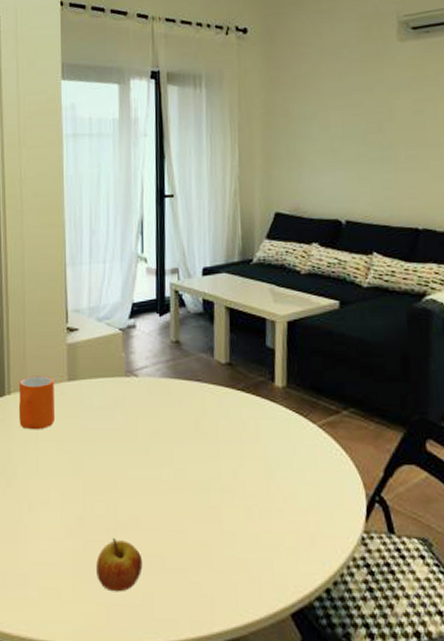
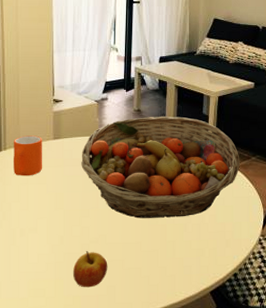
fruit basket: none [103,350,326,497] -> present [81,116,240,219]

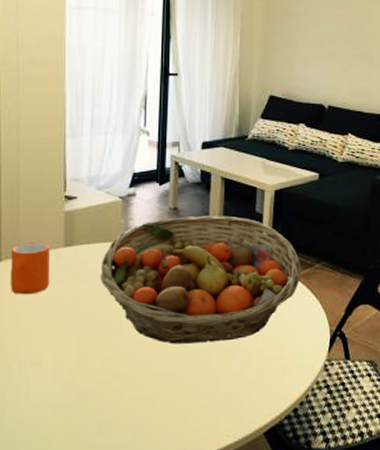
apple: present [73,251,108,288] -> none [89,388,134,436]

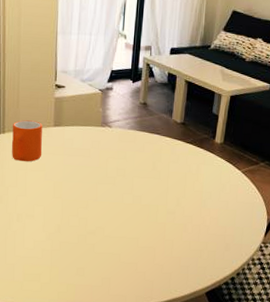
fruit basket: present [100,216,301,344] -> none [81,111,248,217]

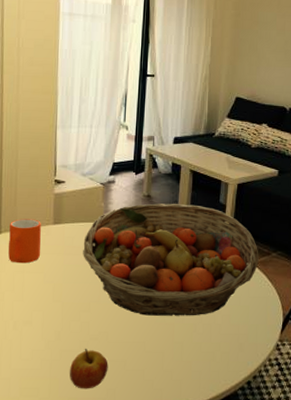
apple: none [69,242,104,277] -> present [70,349,108,389]
fruit basket: none [81,111,248,217] -> present [83,203,259,316]

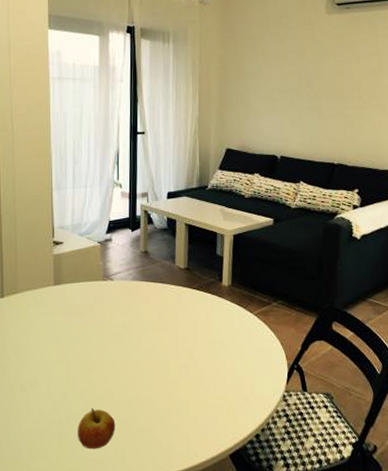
mug: present [8,219,41,264] -> none [11,281,44,326]
fruit basket: present [83,203,259,316] -> none [84,258,260,372]

